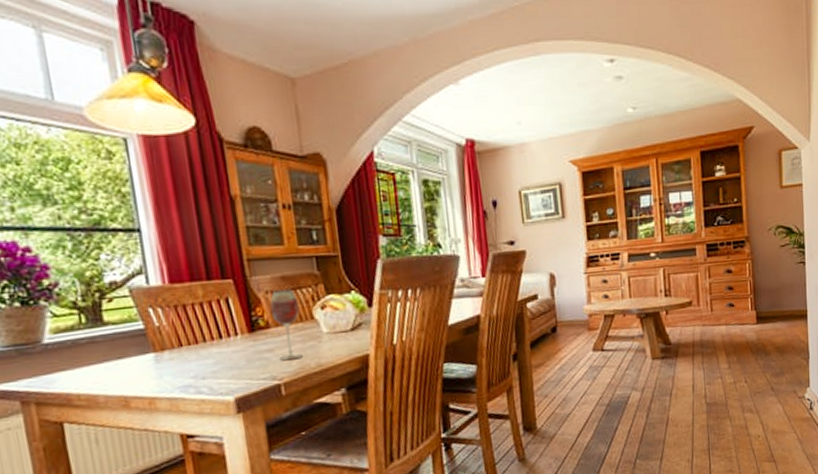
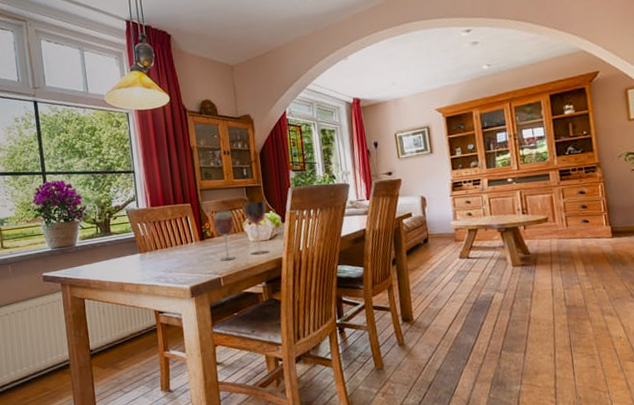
wineglass: none [313,276,352,352] -> present [243,200,270,255]

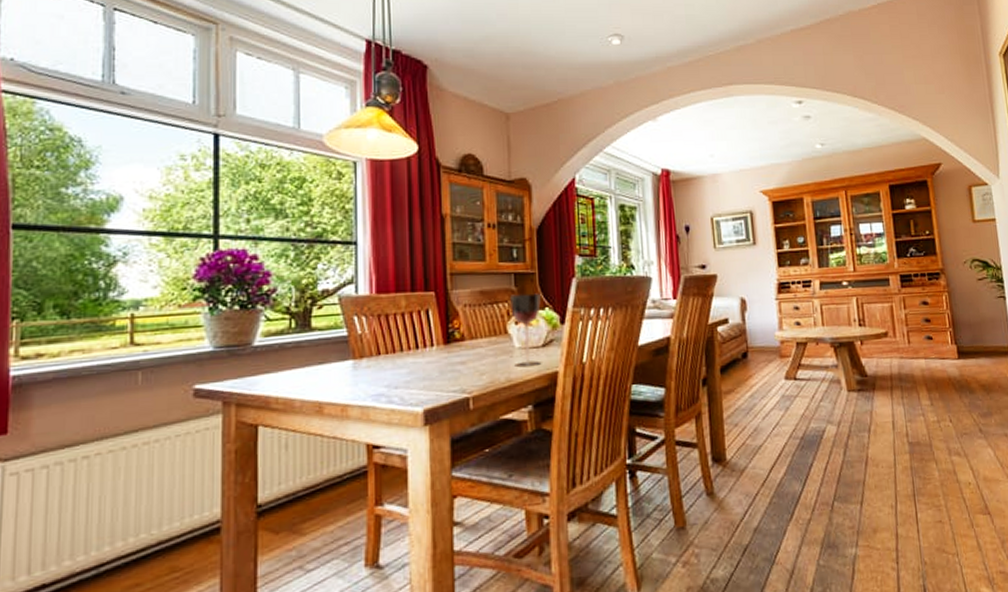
wineglass: present [214,210,236,261] -> none [466,303,495,374]

